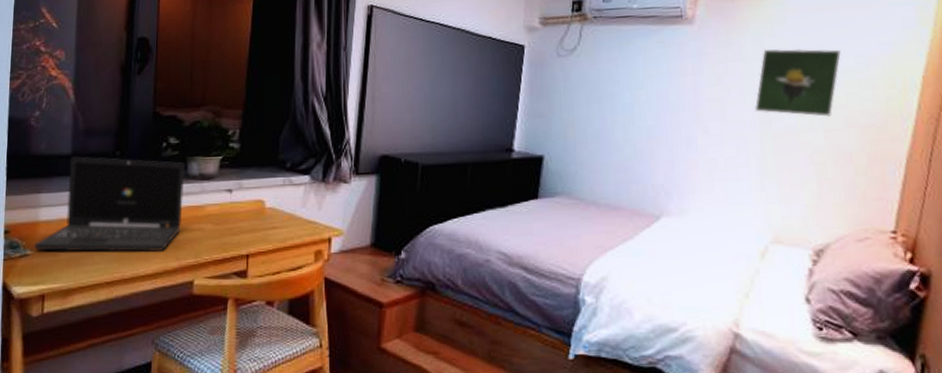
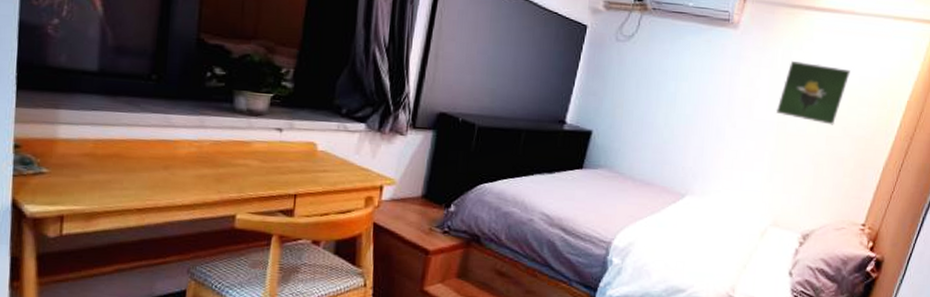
laptop: present [34,156,185,253] -> none [52,74,231,183]

